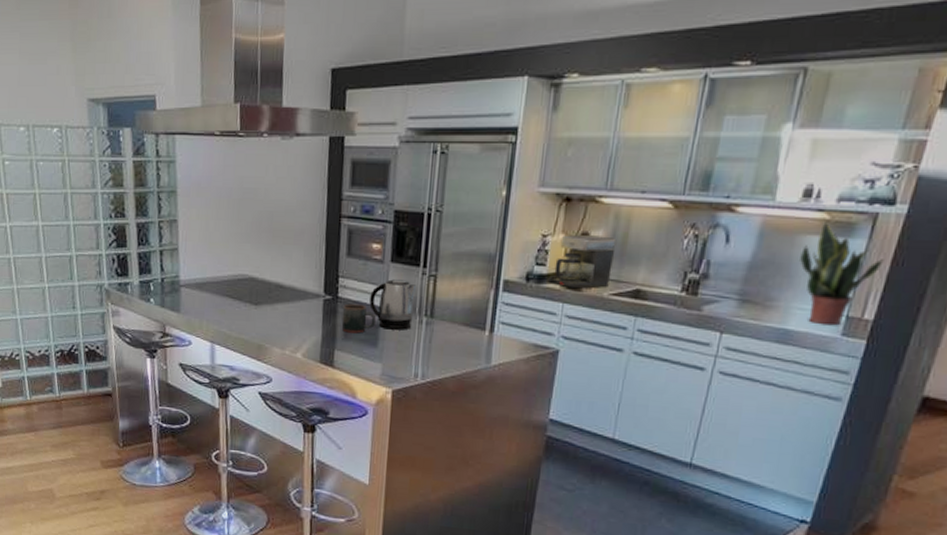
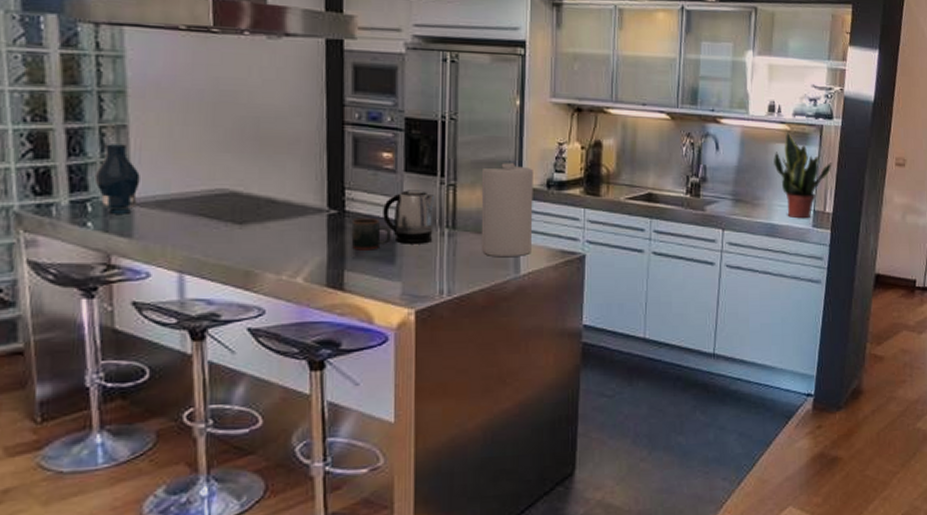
vase: none [155,235,186,293] -> present [94,144,140,214]
paper towel holder: none [455,255,513,348] -> present [481,163,533,258]
coffee maker: present [548,234,617,289] -> none [569,142,626,194]

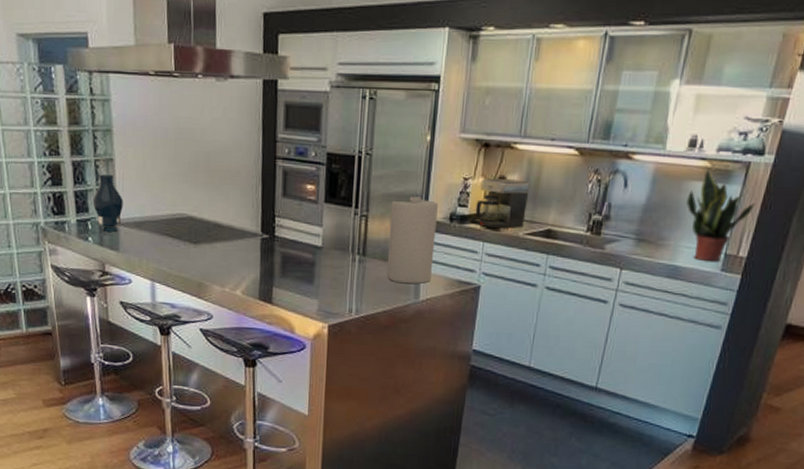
mug: present [351,217,391,250] -> none [279,242,311,271]
kettle: present [383,190,434,244] -> none [305,219,348,268]
coffee maker: none [569,142,626,194] -> present [470,178,530,229]

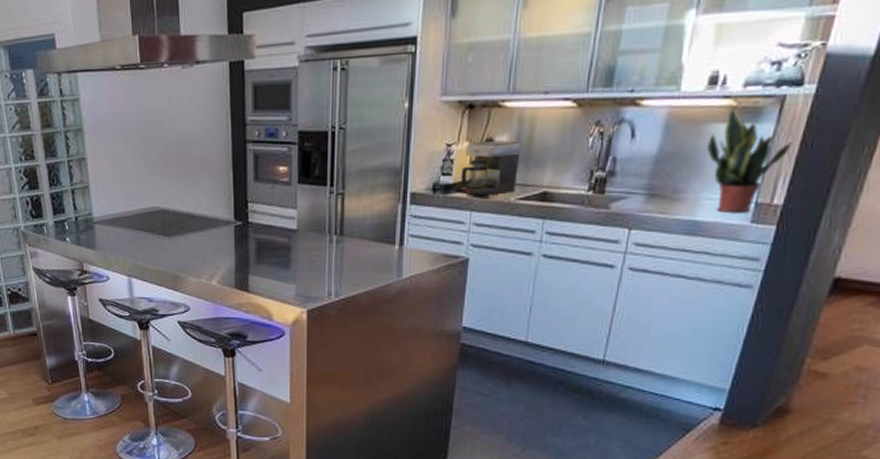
vase: present [92,174,123,232] -> none [68,174,97,231]
paper towel holder: present [386,196,438,285] -> none [366,169,419,262]

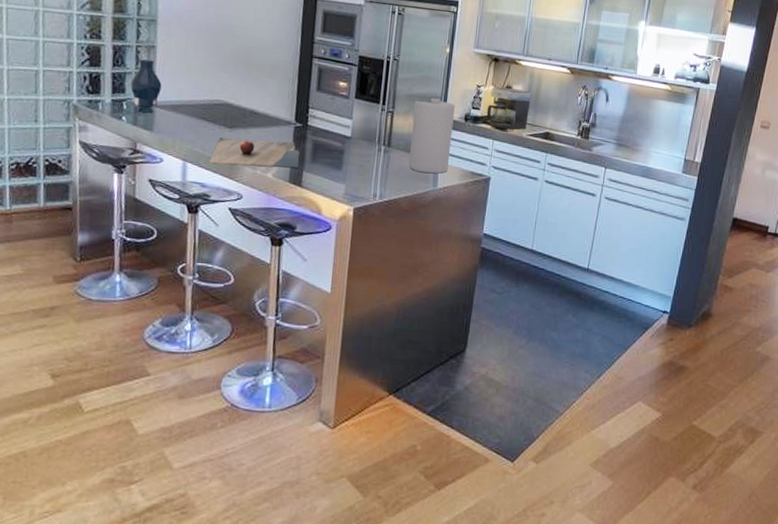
vase: none [68,174,97,231] -> present [129,59,162,113]
cutting board: none [153,243,244,277] -> present [209,137,300,168]
paper towel holder: none [366,169,419,262] -> present [408,98,455,174]
potted plant: present [707,108,793,214] -> none [654,91,705,166]

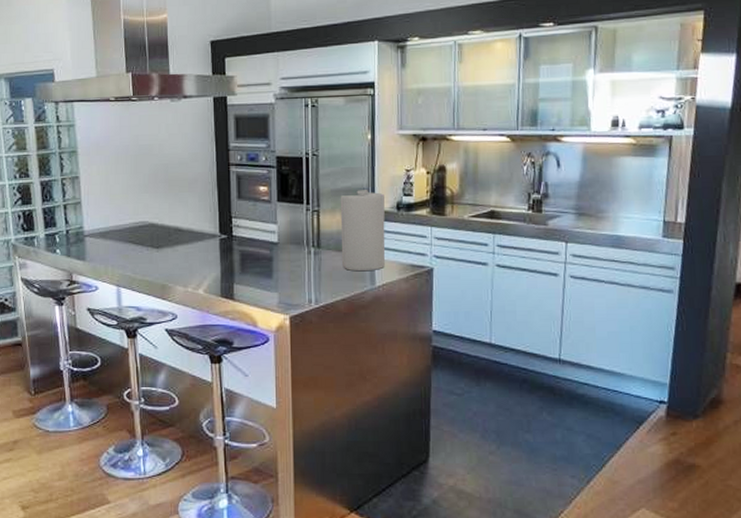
vase: present [129,59,162,113] -> none [60,191,89,243]
cutting board: present [209,137,300,168] -> none [141,255,229,287]
coffee maker: present [482,87,532,130] -> none [416,167,469,214]

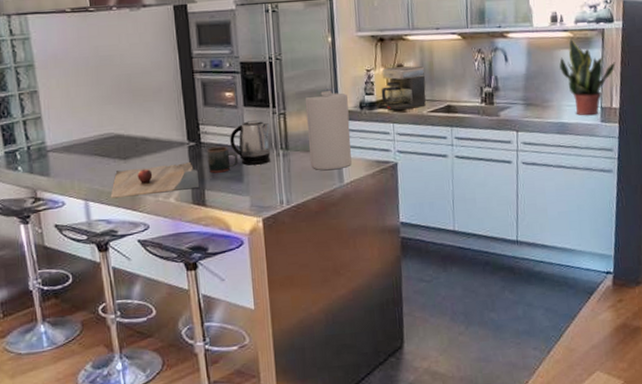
cutting board: none [141,255,229,287] -> present [110,162,200,199]
mug: none [238,240,268,267] -> present [206,146,238,173]
kettle: none [262,216,302,262] -> present [230,120,271,165]
coffee maker: none [416,167,469,214] -> present [378,65,426,111]
potted plant: none [618,145,684,230] -> present [559,38,616,116]

